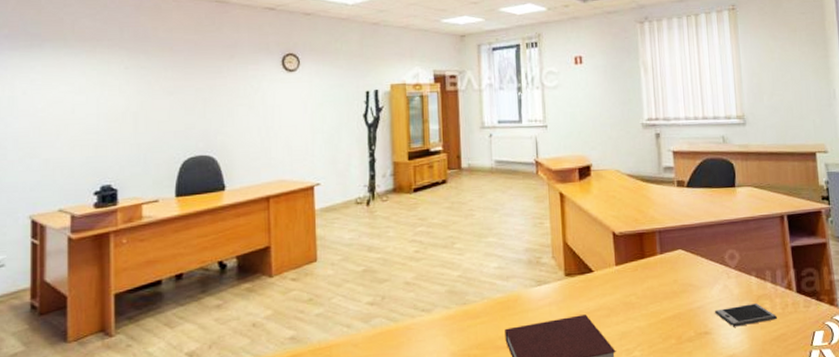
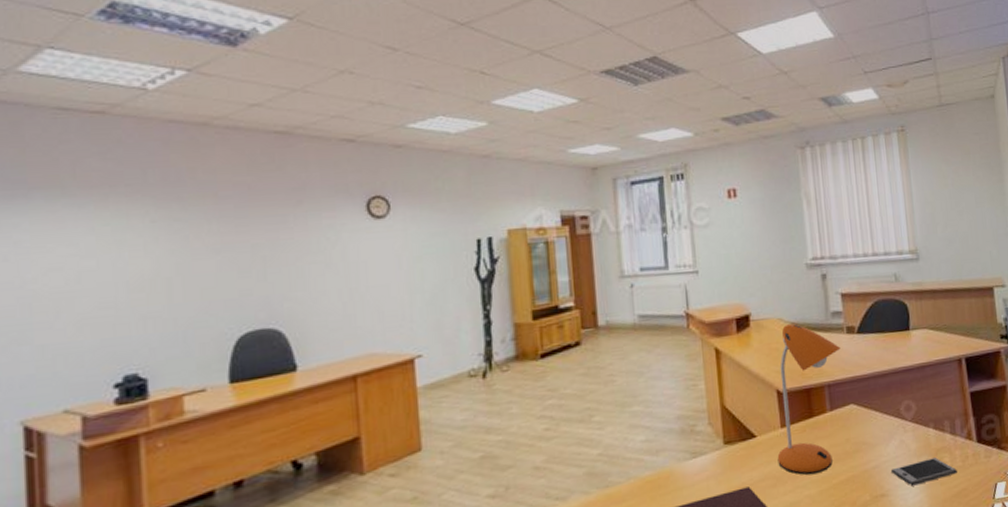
desk lamp: none [611,175,671,309] -> present [777,324,841,475]

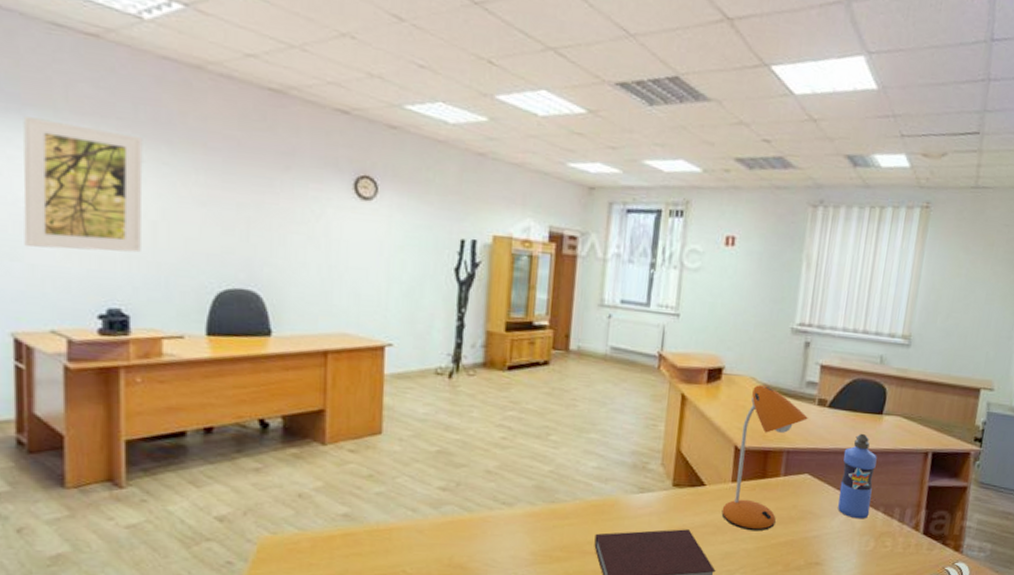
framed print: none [30,198,156,329] -> present [23,117,143,253]
water bottle: none [882,353,921,441] -> present [838,434,877,519]
smartphone: present [891,458,957,486] -> none [831,539,896,561]

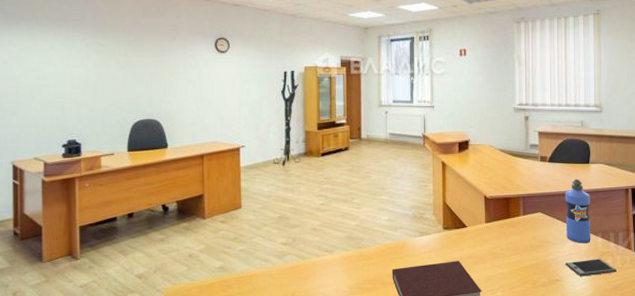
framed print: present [23,117,143,253] -> none [19,26,88,106]
desk lamp: present [721,385,808,531] -> none [481,150,535,259]
smartphone: none [831,539,896,561] -> present [566,259,617,277]

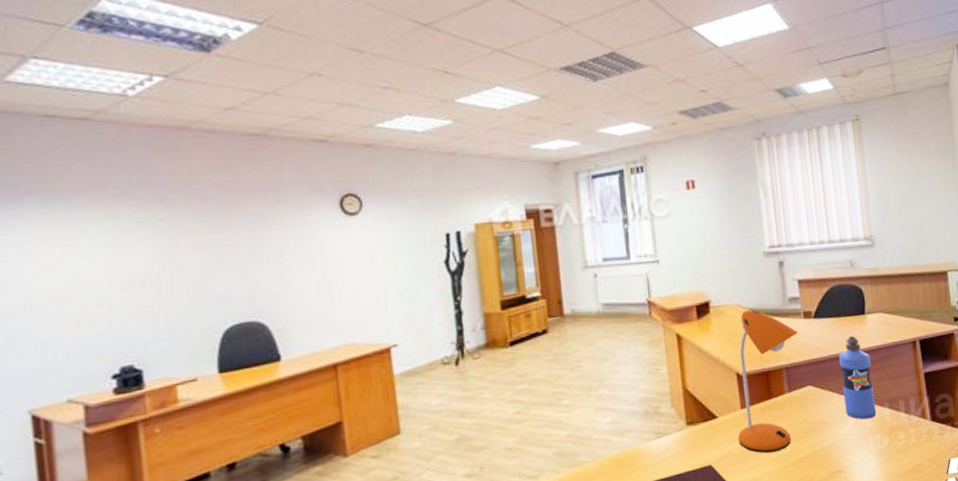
desk lamp: none [481,150,535,259] -> present [738,310,798,453]
smartphone: present [566,259,617,277] -> none [848,435,912,463]

